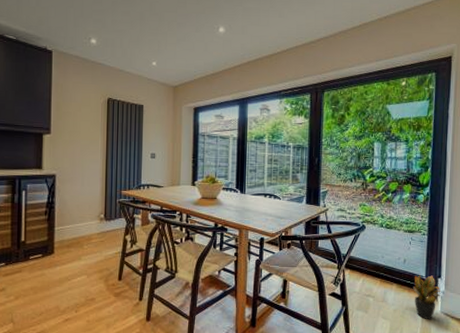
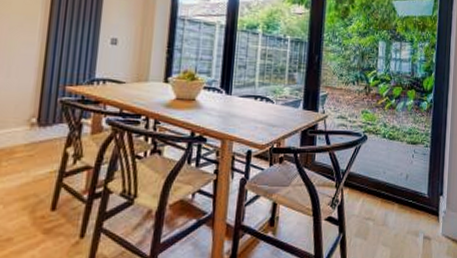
potted plant: present [413,273,441,320] -> none [415,190,443,245]

